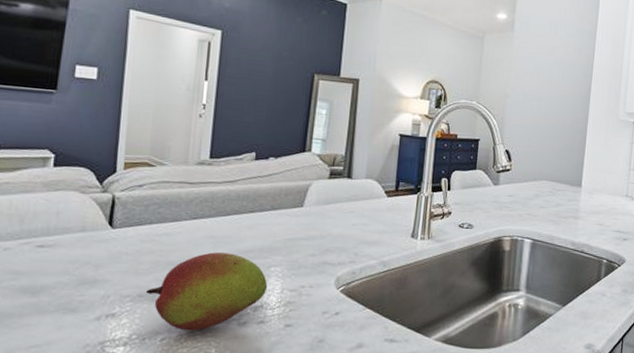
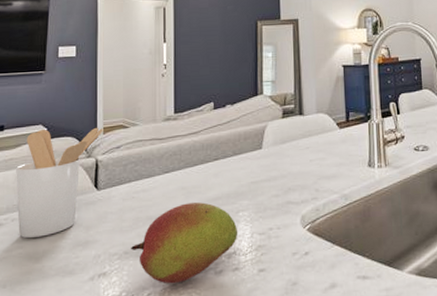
utensil holder: none [12,154,126,270] -> present [16,127,105,238]

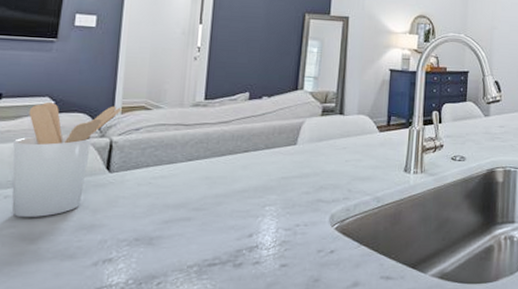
fruit: present [131,202,238,284] -> none [143,193,263,274]

